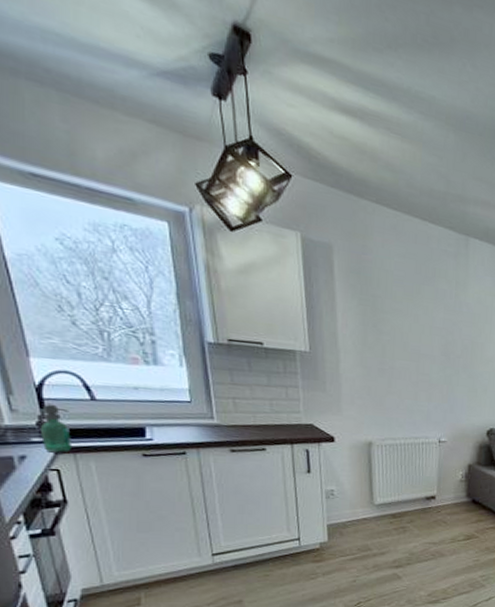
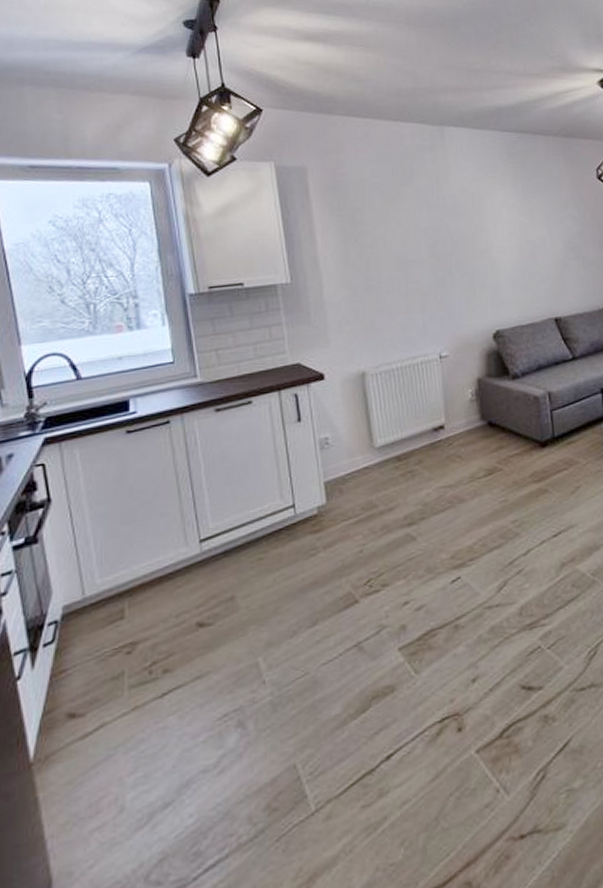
soap dispenser: present [39,404,73,453] -> none [27,391,59,446]

